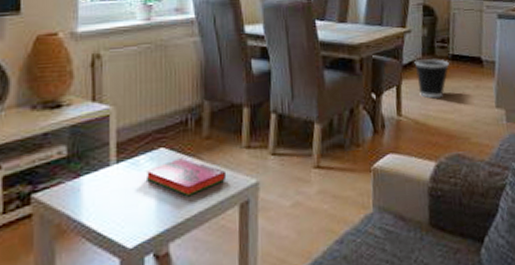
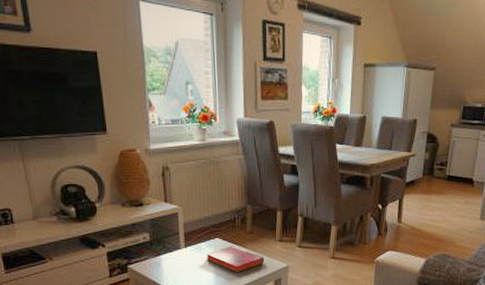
wastebasket: present [414,59,449,99] -> none [416,179,445,210]

